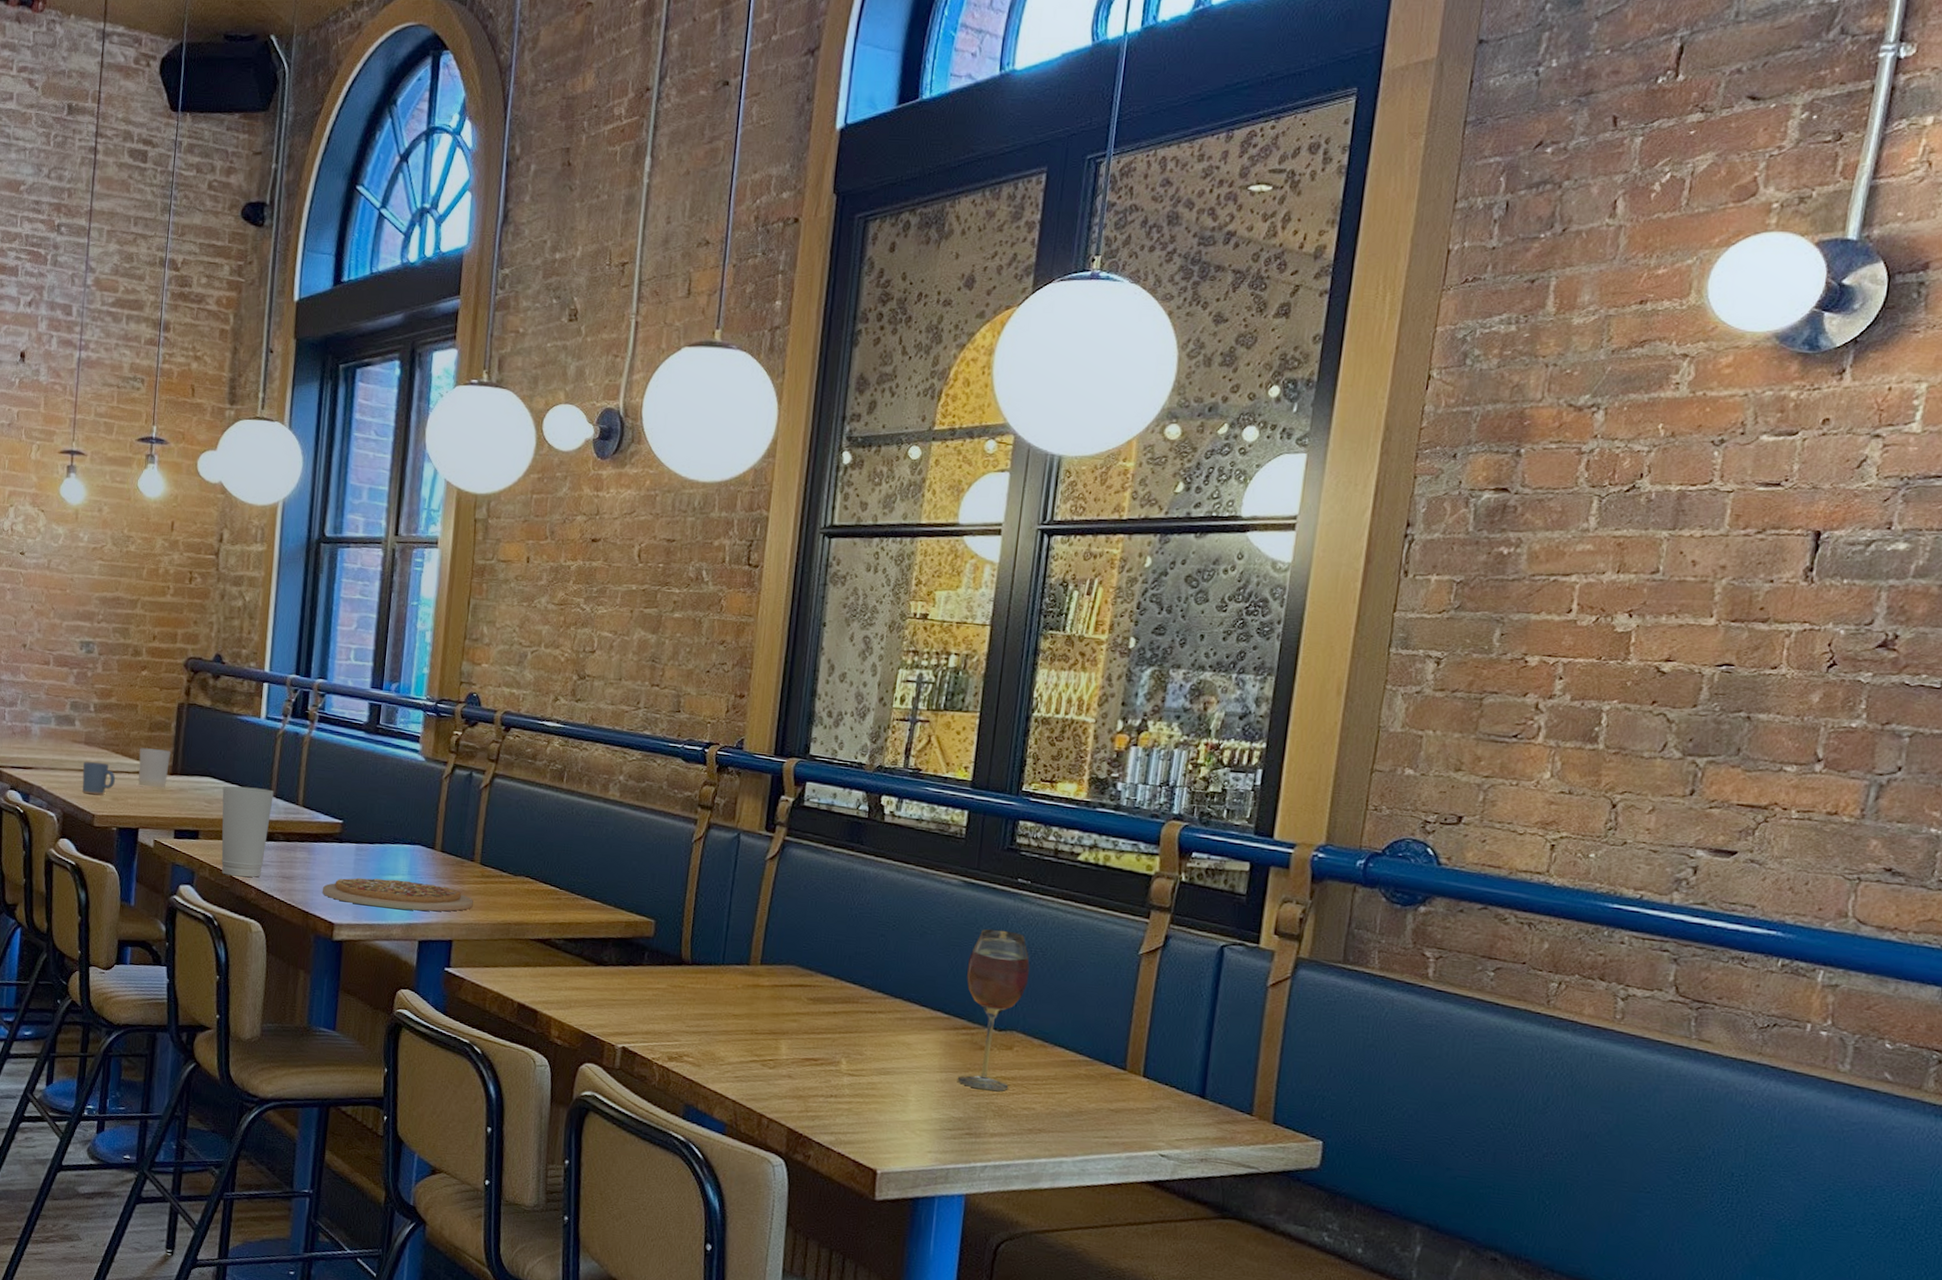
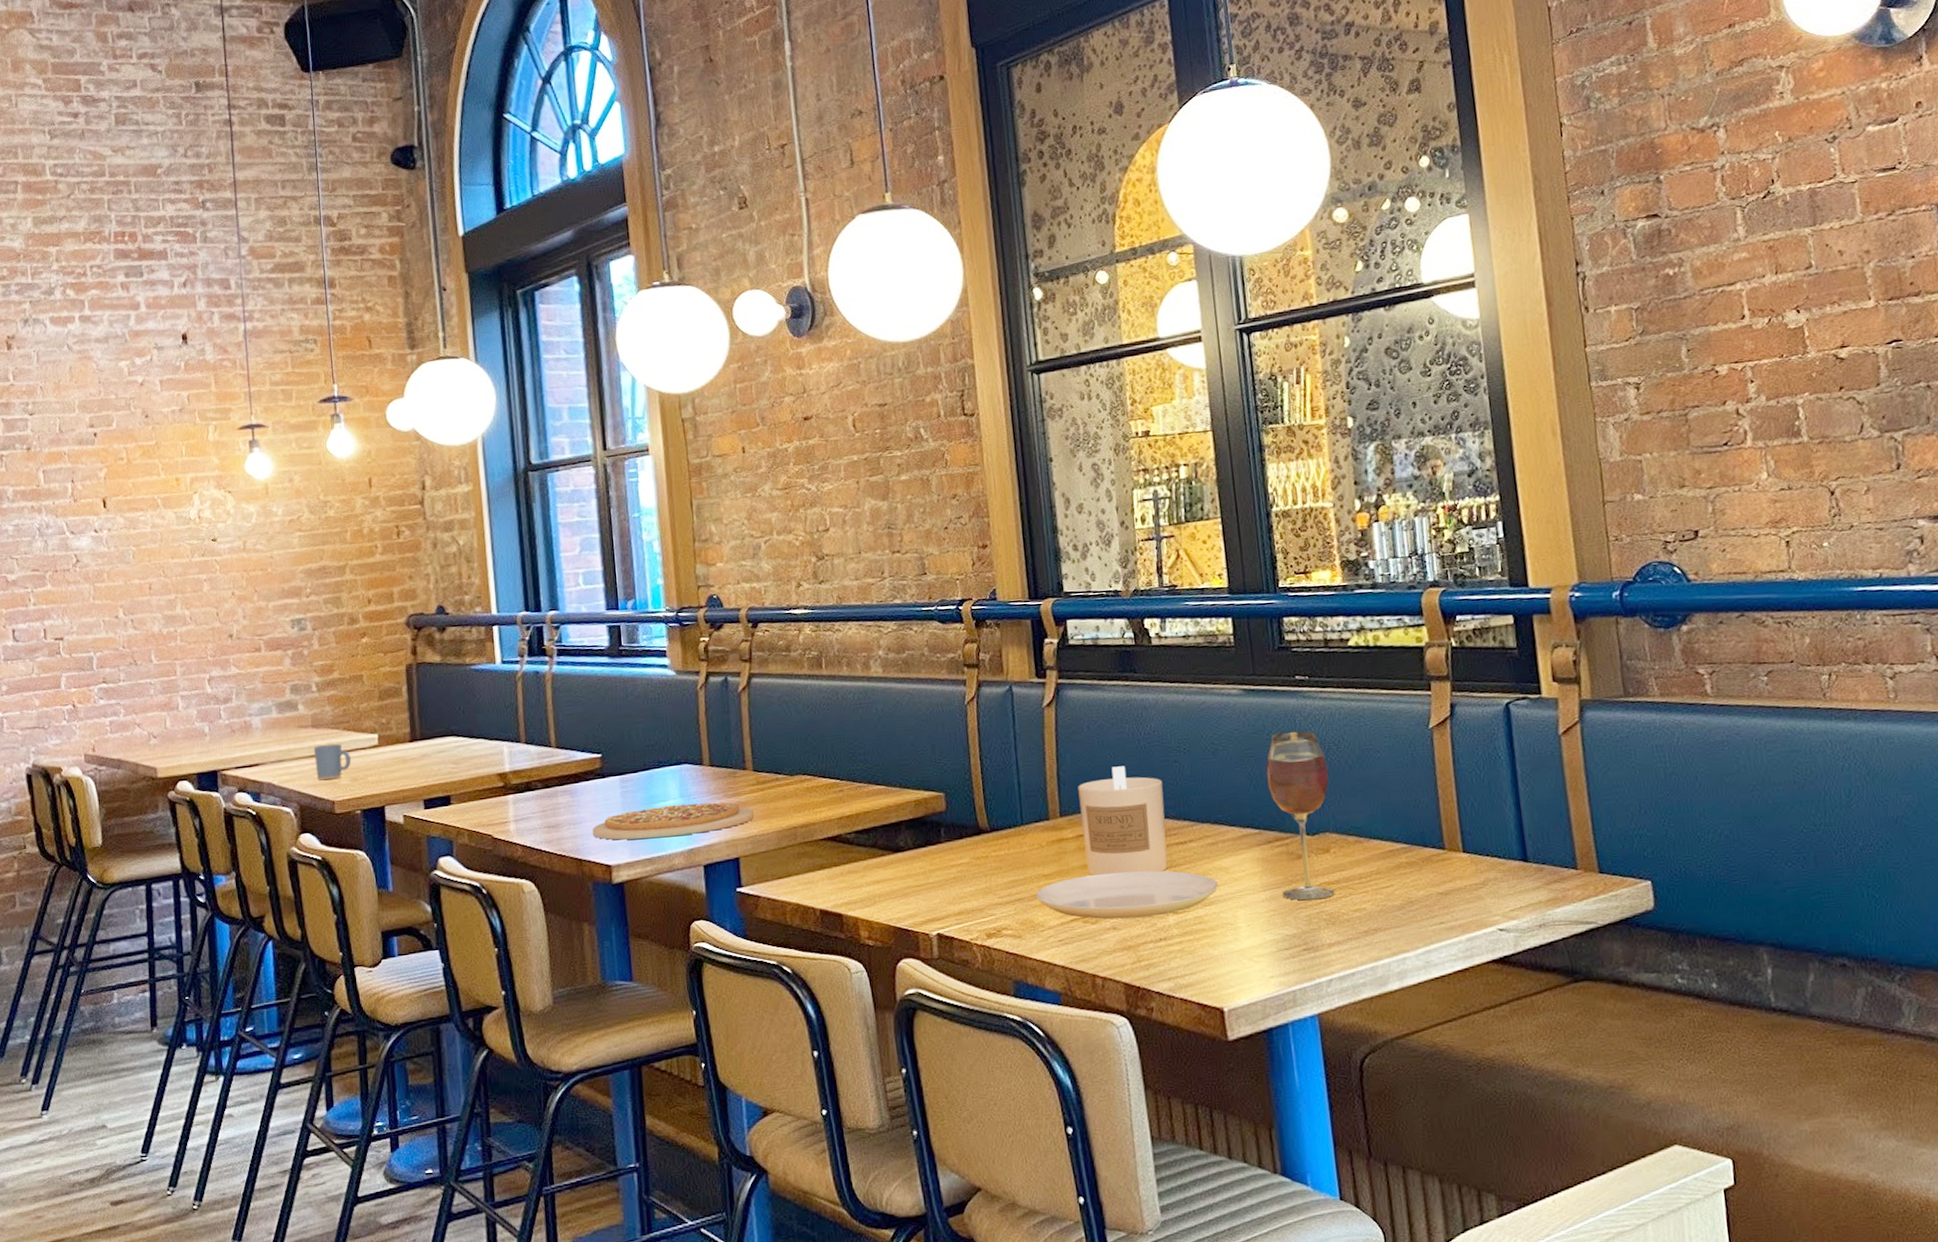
candle holder: present [138,748,172,790] -> none [372,717,407,762]
cup: present [221,786,274,878] -> none [468,736,525,837]
plate: none [722,1022,898,1075] -> present [1036,870,1219,920]
candle: none [775,928,866,1035] -> present [1078,766,1168,876]

